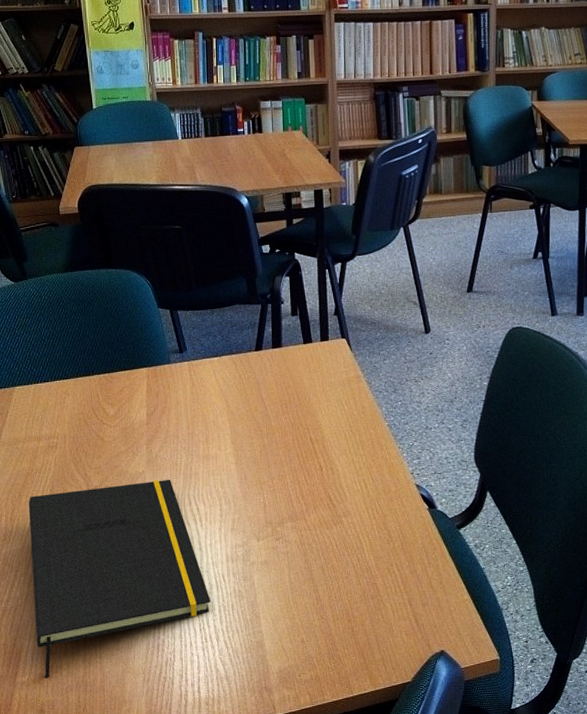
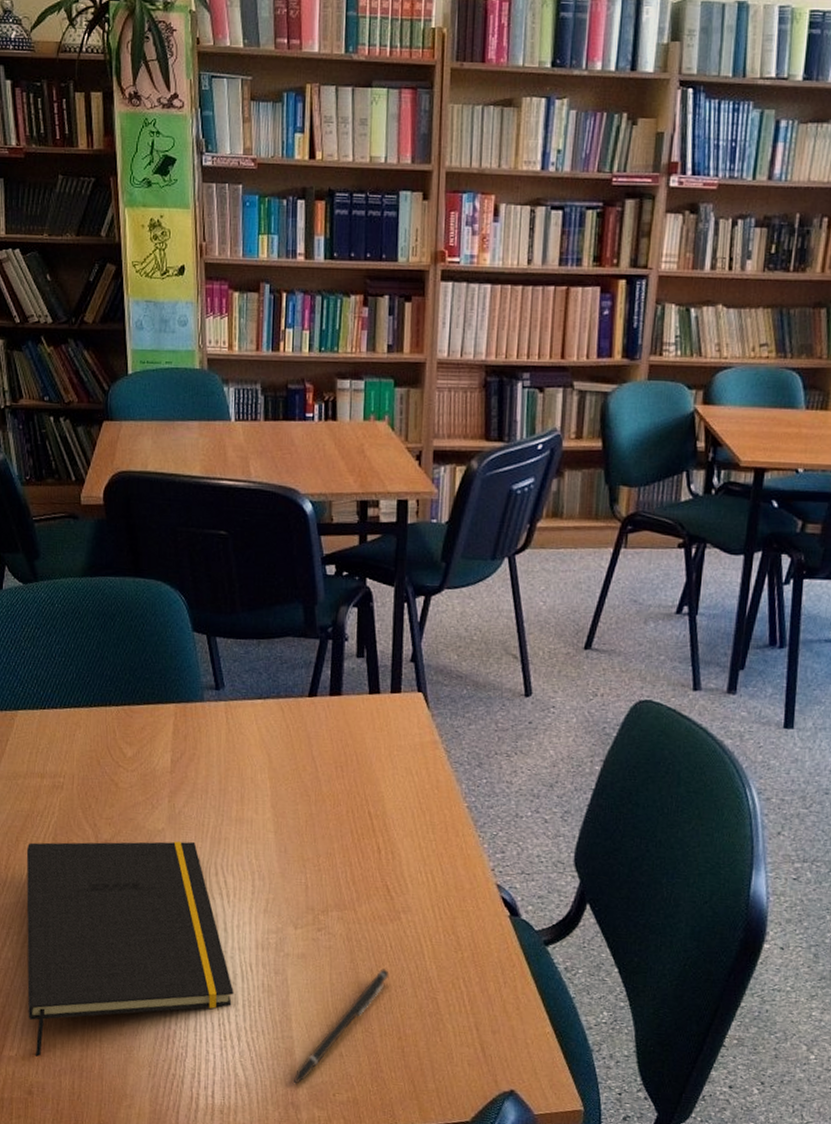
pen: none [265,564,337,672] -> present [293,968,390,1085]

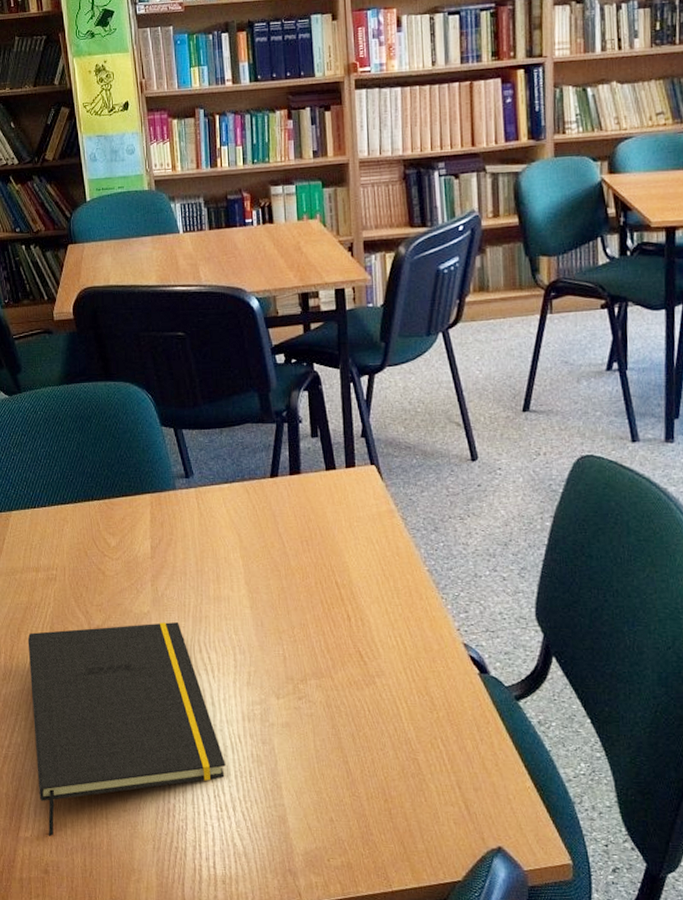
pen: present [293,968,390,1085] -> none [288,733,370,852]

